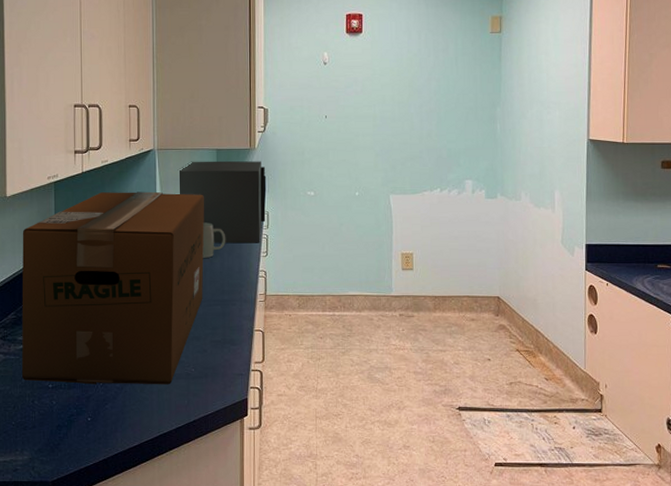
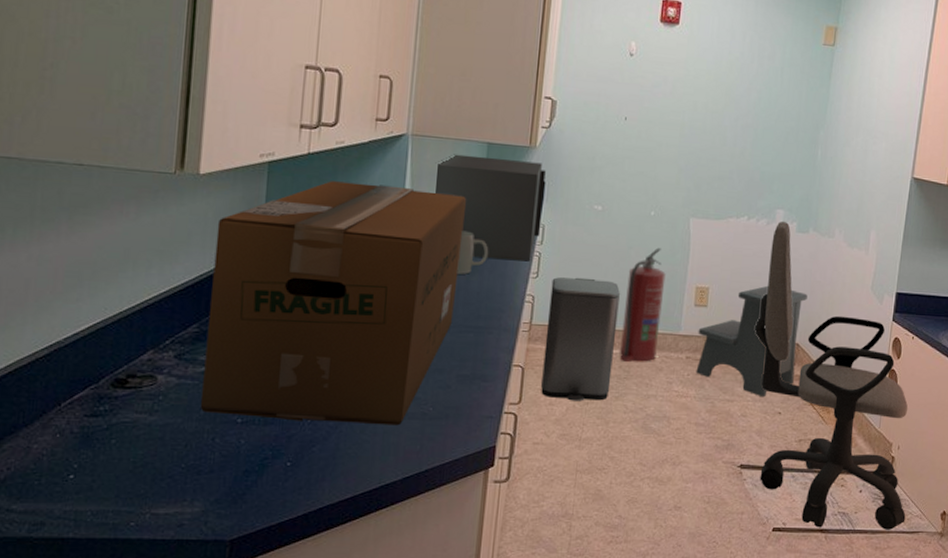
pedal bin: none [279,253,338,358] -> present [541,277,621,401]
fire extinguisher: none [341,222,374,321] -> present [619,247,666,362]
step stool: none [407,247,503,346] -> present [696,285,808,398]
office chair: none [458,190,621,463] -> present [755,222,908,530]

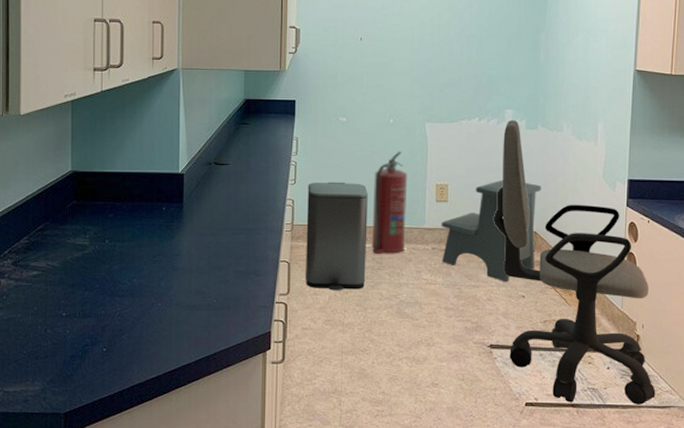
box: present [201,181,467,426] -> none [35,113,231,316]
microwave: present [435,154,546,262] -> none [203,82,295,170]
mug: present [457,231,489,274] -> none [227,147,253,184]

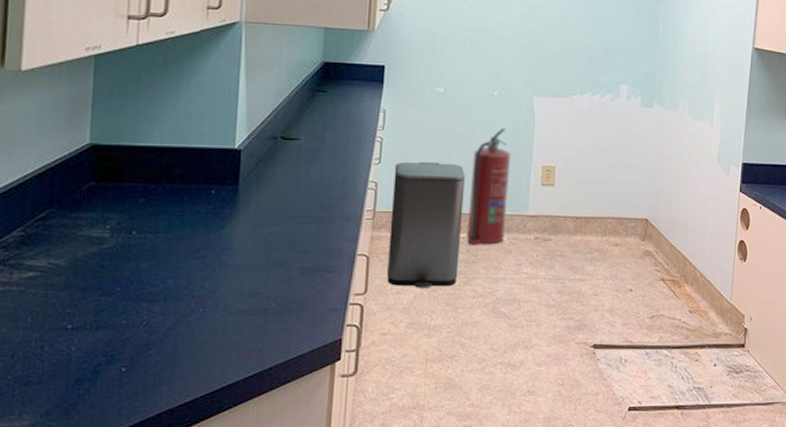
step stool: present [441,179,541,283] -> none [545,161,654,275]
office chair: present [494,120,656,405] -> none [603,97,761,405]

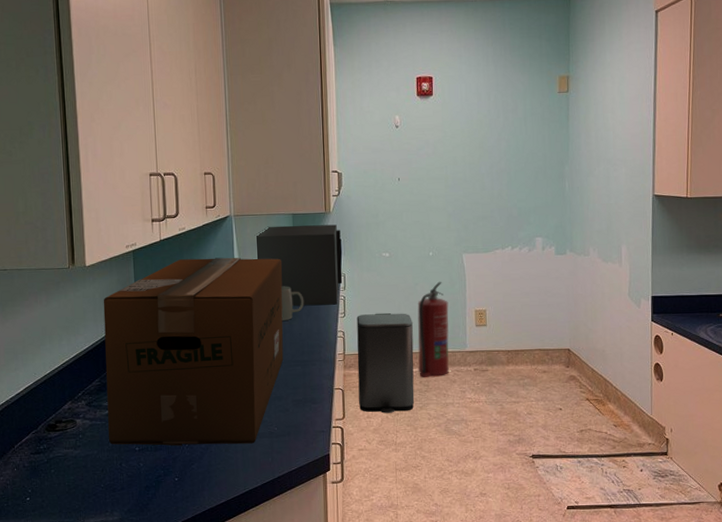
box: none [28,72,305,324] -> present [103,257,284,446]
microwave: none [270,40,385,148] -> present [254,224,343,306]
mug: none [296,119,329,163] -> present [281,286,304,321]

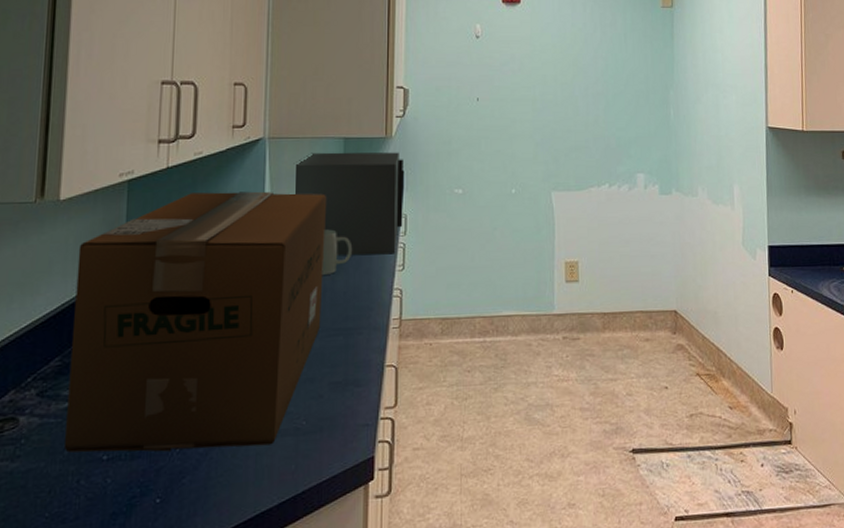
pedal bin: present [356,312,415,413] -> none [417,264,490,398]
fire extinguisher: present [417,281,449,377] -> none [493,225,533,349]

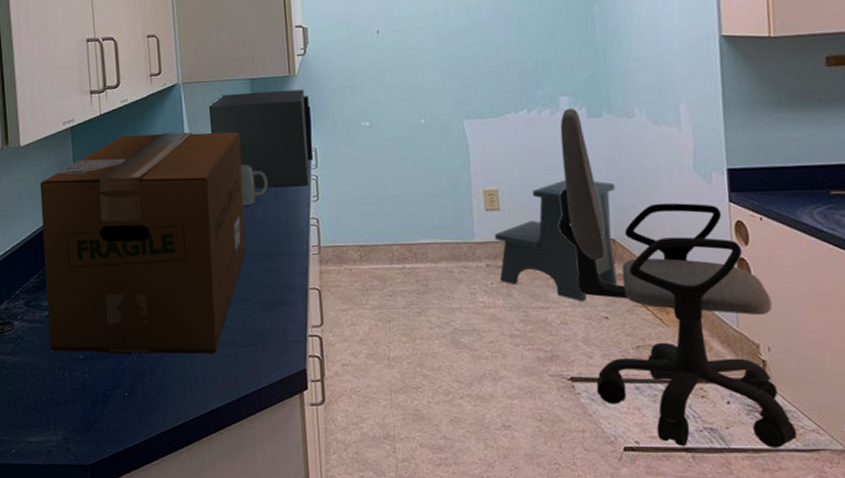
step stool: none [572,252,679,373] -> present [494,179,617,302]
office chair: none [630,185,814,512] -> present [559,109,797,448]

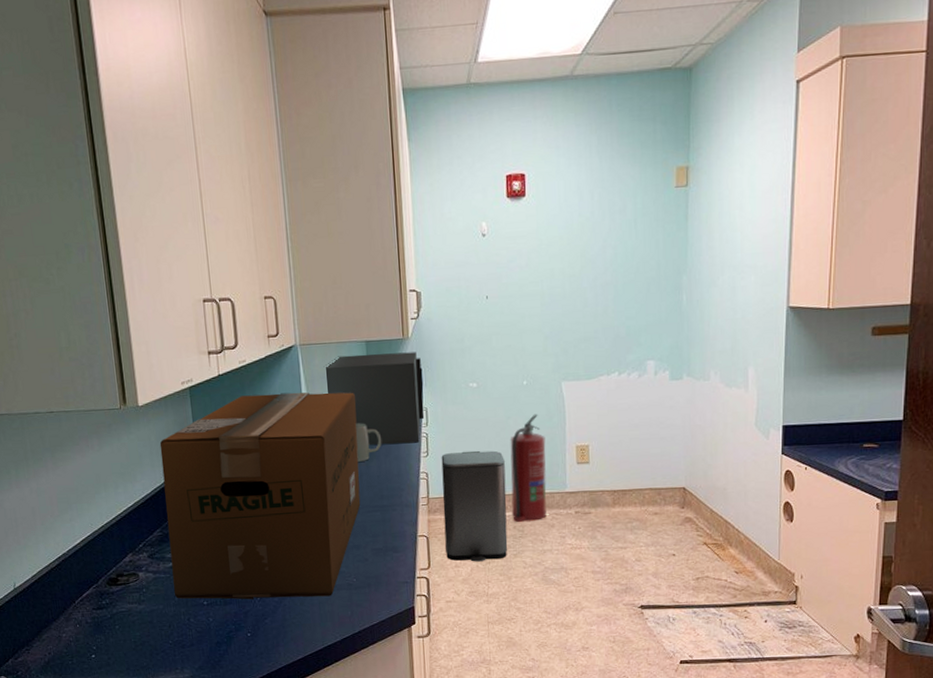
pedal bin: none [333,194,411,320] -> present [441,450,508,562]
fire extinguisher: none [408,155,453,275] -> present [510,413,547,522]
step stool: present [494,179,617,302] -> none [583,435,689,542]
office chair: present [559,109,797,448] -> none [639,372,816,658]

